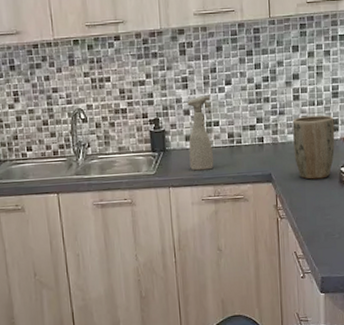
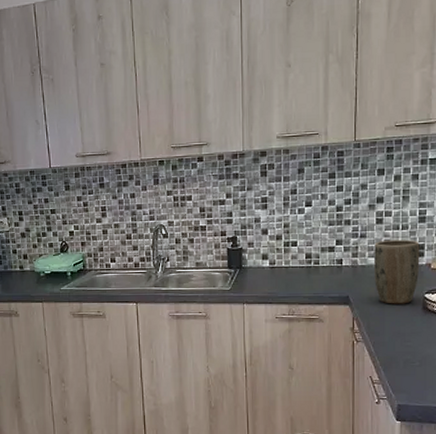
spray bottle: present [187,95,214,171] -> none [265,216,290,289]

